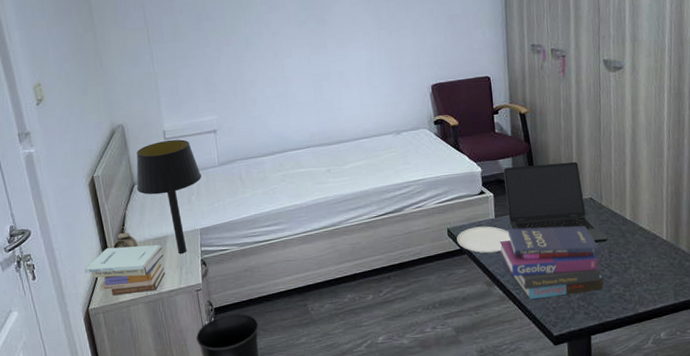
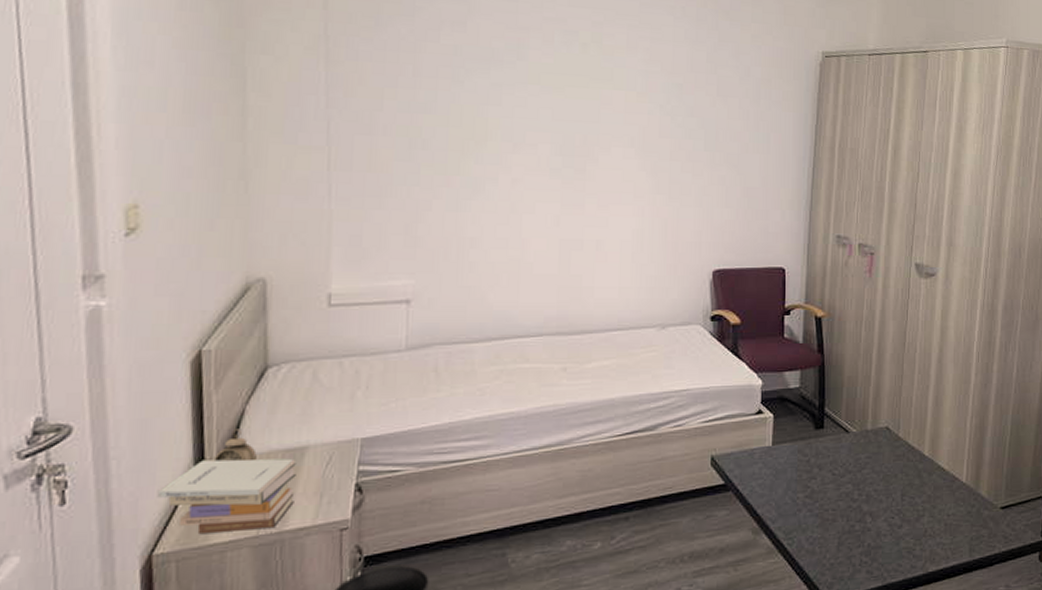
table lamp: present [136,139,202,253] -> none [271,307,377,473]
plate: present [457,226,511,254] -> none [722,455,789,492]
books: present [500,226,604,300] -> none [774,460,892,554]
laptop: present [503,161,608,243] -> none [788,381,902,483]

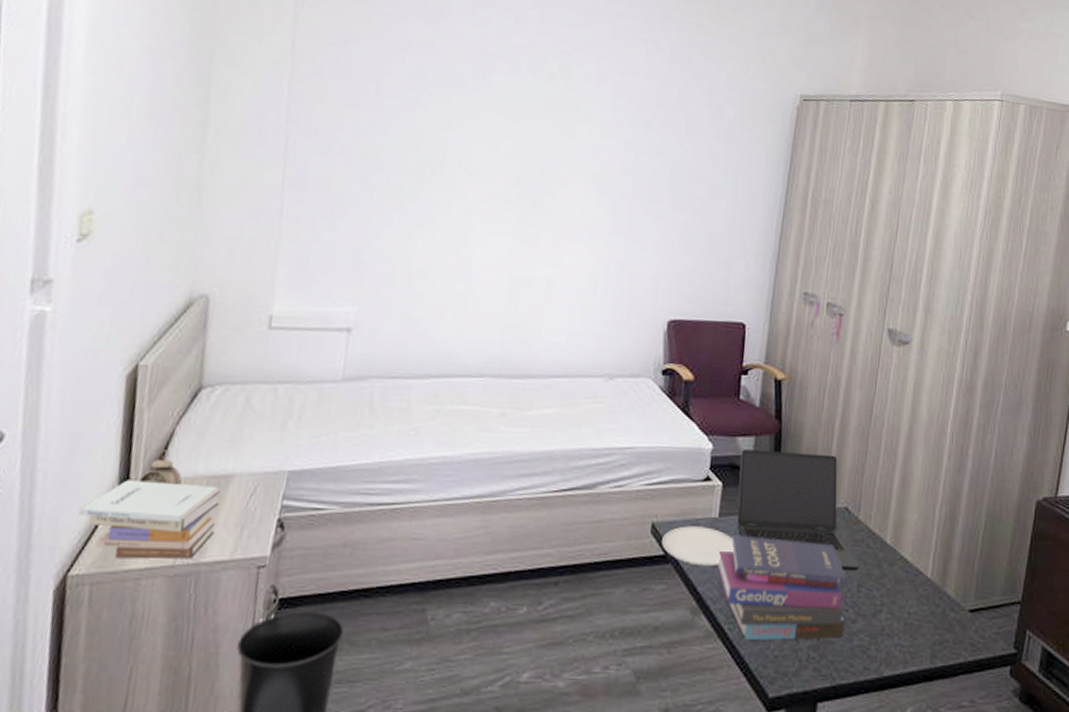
plate: none [722,455,789,492] -> present [662,526,735,567]
books: none [774,460,892,554] -> present [717,534,847,641]
laptop: none [788,381,902,483] -> present [737,449,859,571]

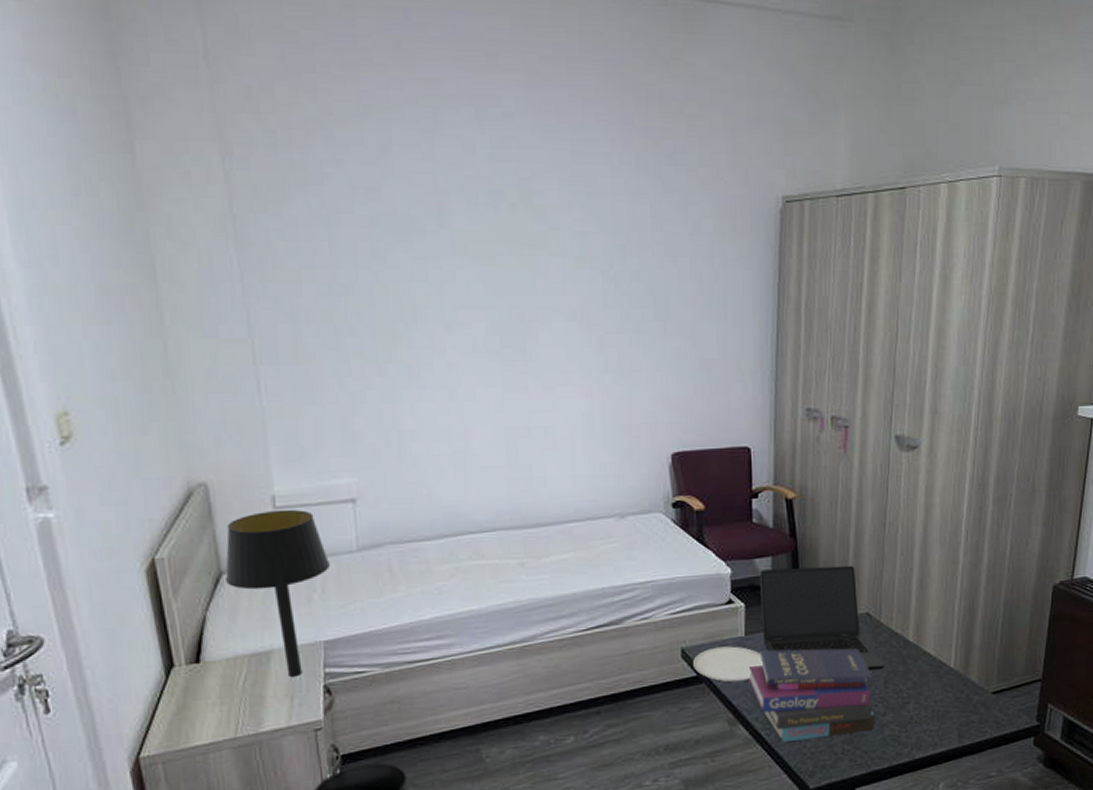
books: present [78,480,221,559] -> none [134,662,267,738]
alarm clock: present [138,450,182,486] -> none [182,635,224,668]
table lamp: none [204,330,312,505] -> present [225,509,330,676]

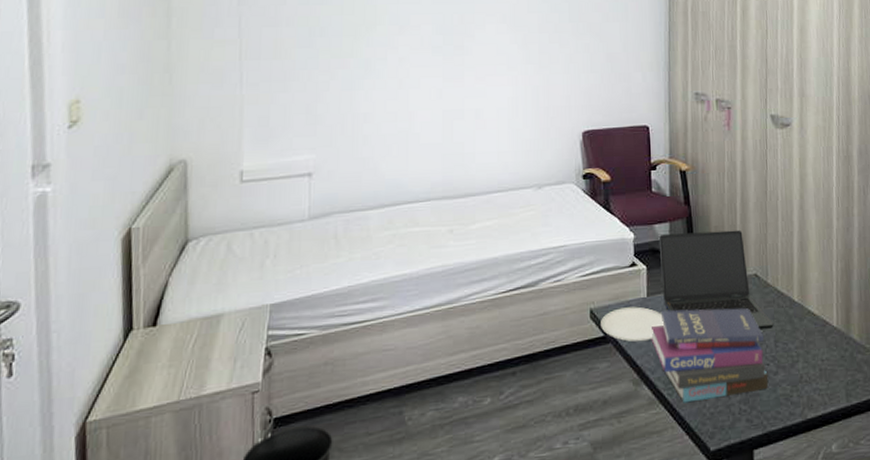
table lamp: present [225,509,330,676] -> none [191,182,283,339]

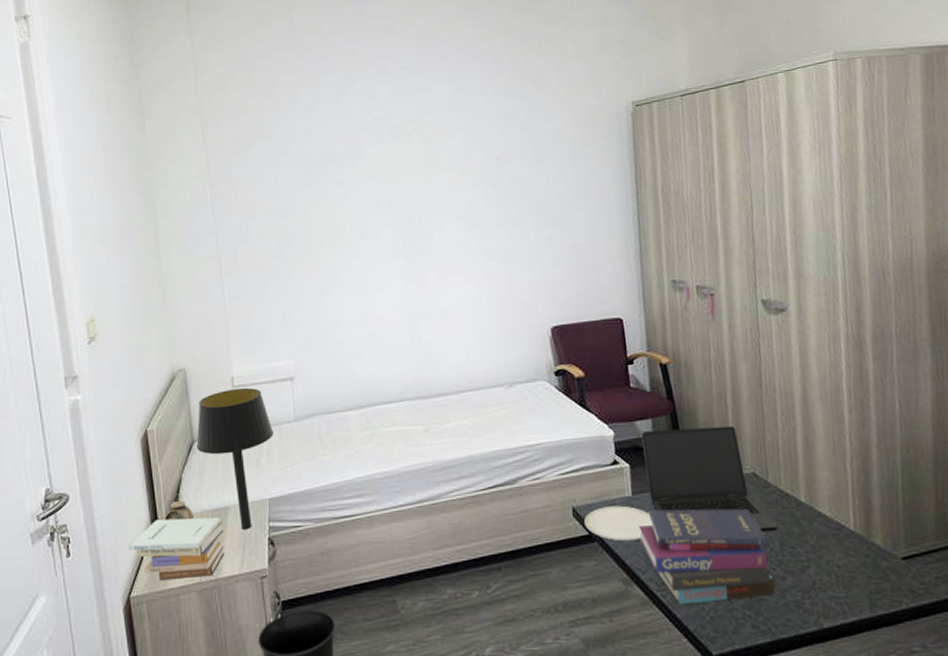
books: none [91,325,213,402] -> present [128,517,225,581]
alarm clock: none [140,299,178,331] -> present [164,493,194,521]
table lamp: none [191,182,283,339] -> present [196,387,274,529]

